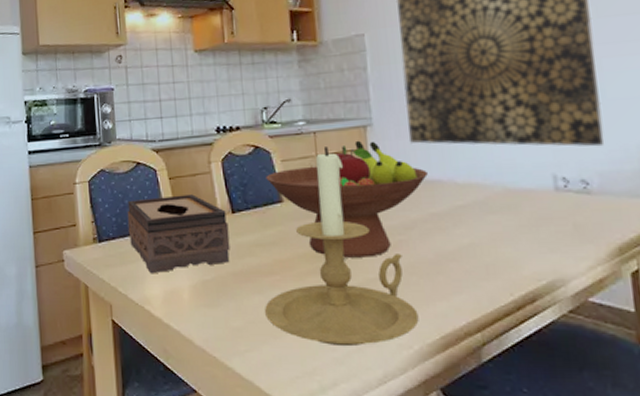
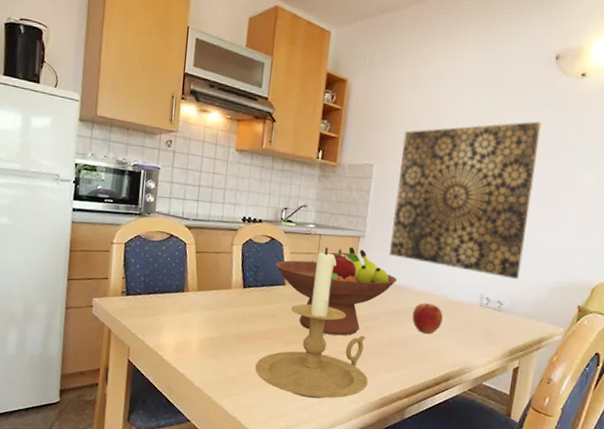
tissue box: present [127,194,230,273] -> none [153,265,239,327]
apple: none [459,197,506,239] -> present [412,303,443,334]

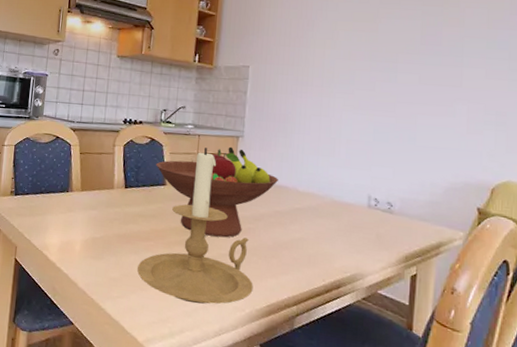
wall art: present [389,121,542,280] -> none [268,19,419,180]
apple: present [412,303,443,334] -> none [296,204,329,237]

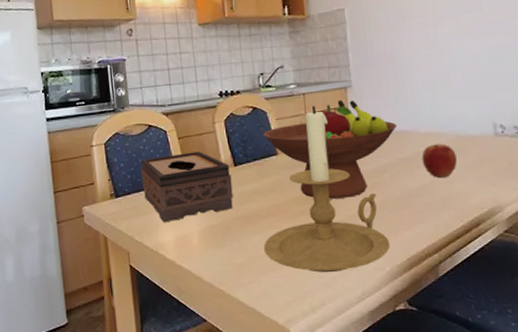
tissue box: none [40,165,121,227] -> present [141,151,233,222]
apple: none [296,204,329,237] -> present [421,143,457,178]

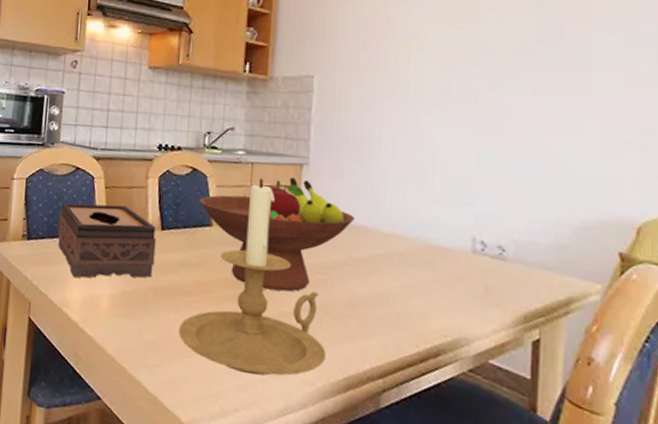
apple: present [421,143,457,178] -> none [379,248,422,291]

